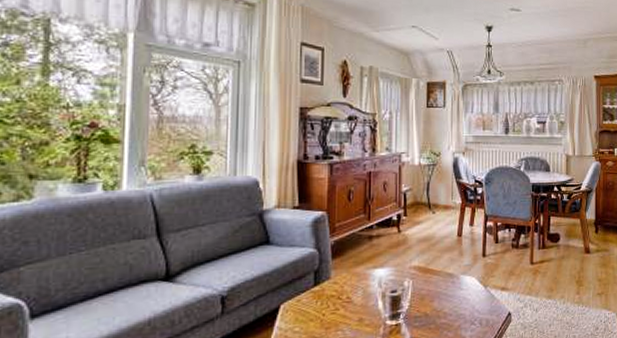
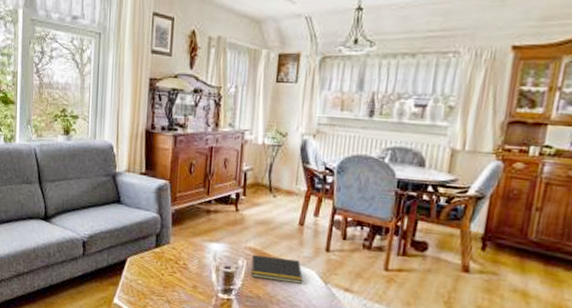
notepad: none [416,270,466,296] -> present [251,254,303,284]

